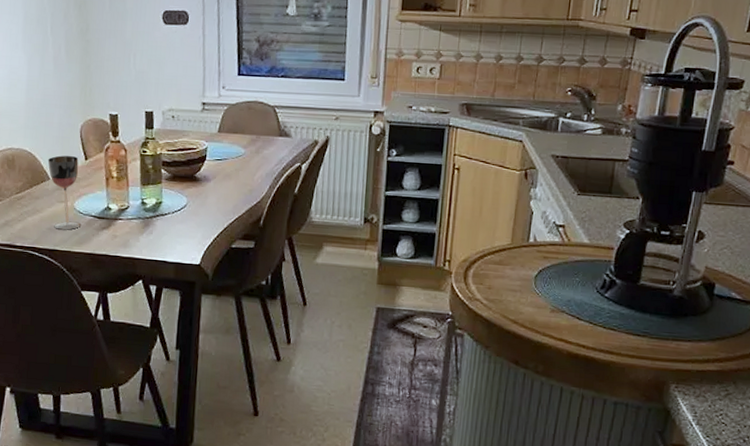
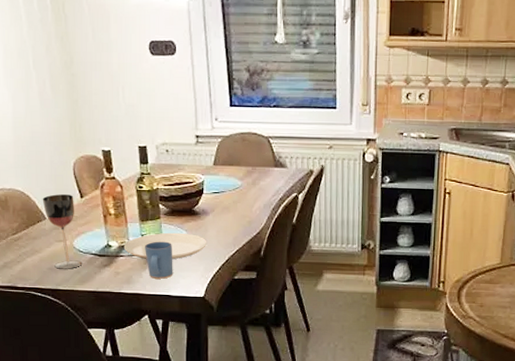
plate: none [123,197,207,225] -> present [123,232,207,260]
mug: none [144,206,172,244] -> present [145,241,173,279]

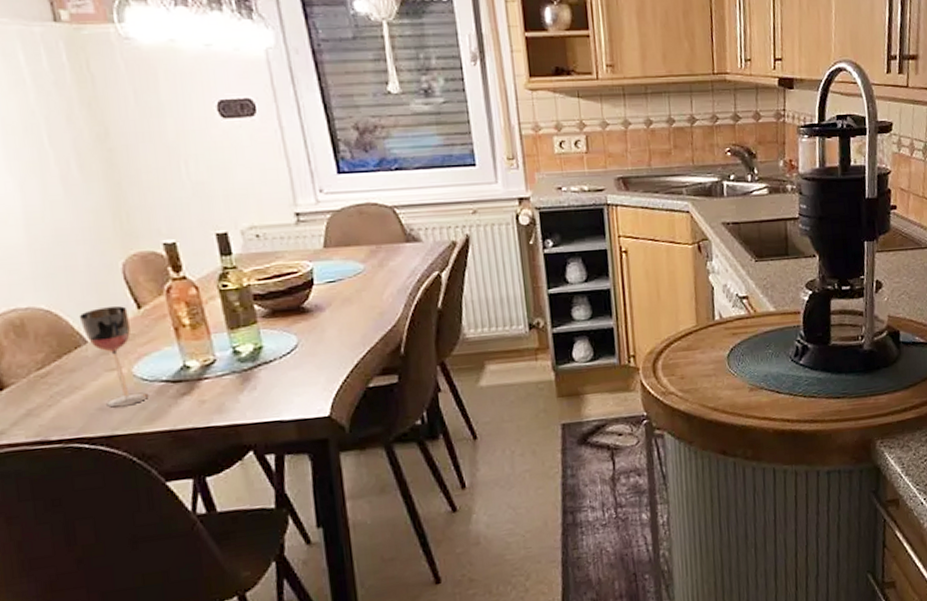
plate: present [123,232,207,260] -> none [207,337,327,378]
mug: present [145,241,173,279] -> none [239,351,283,402]

